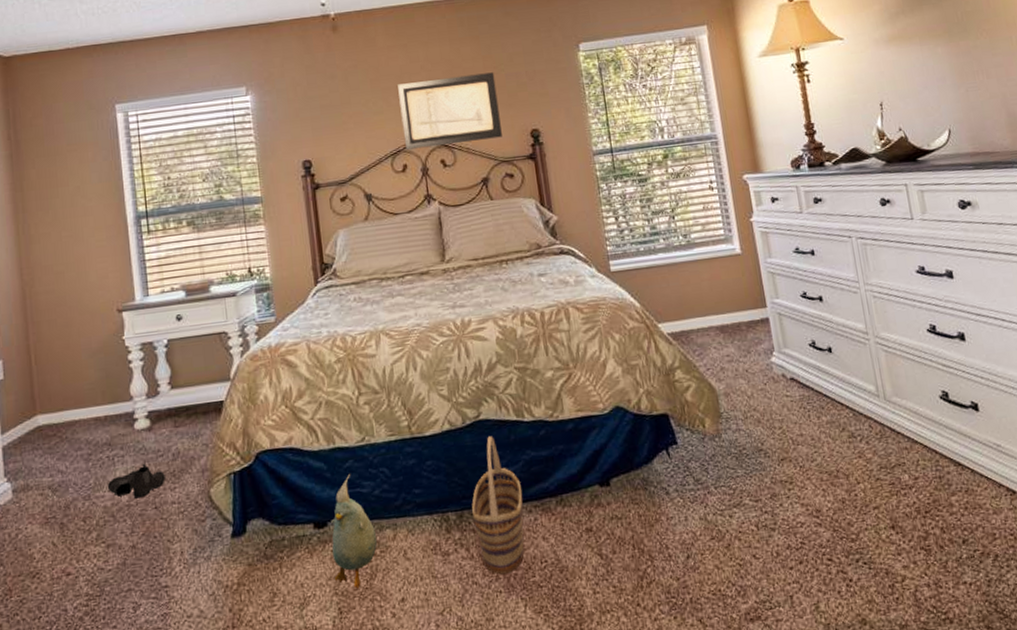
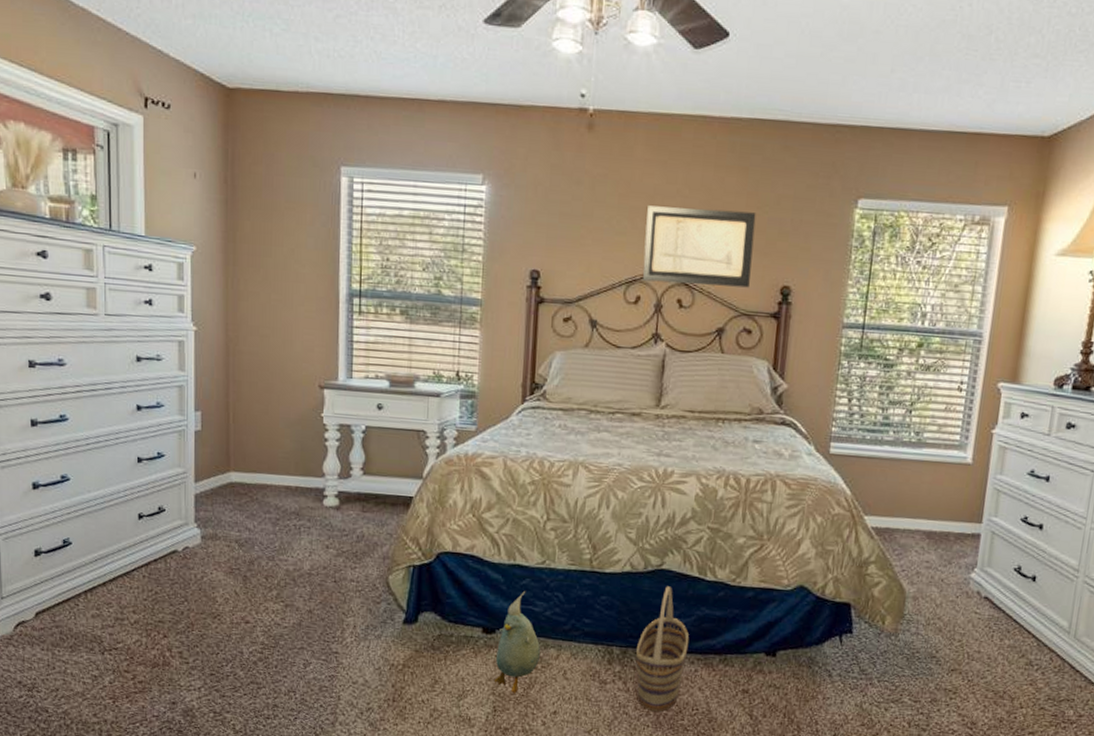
boots: present [107,463,165,498] -> none [291,538,347,569]

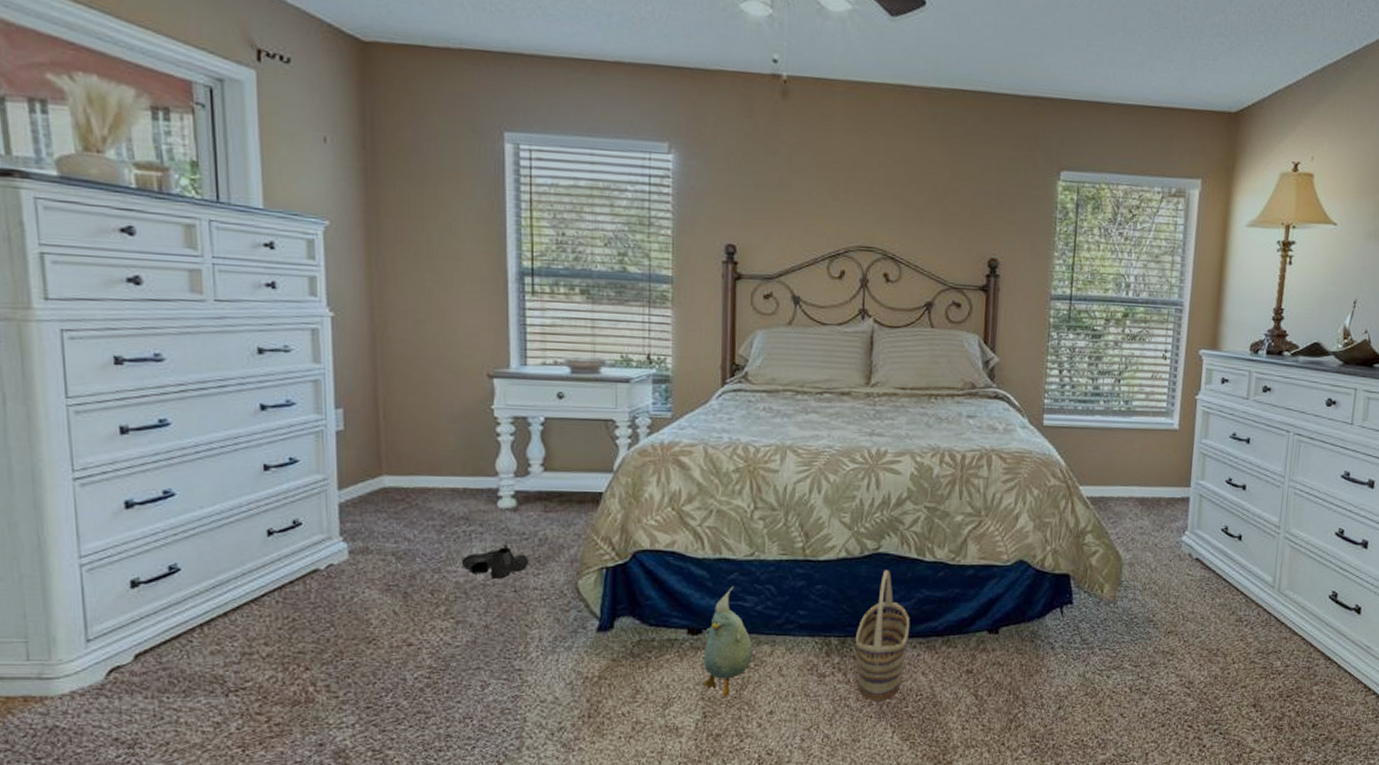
boots: none [291,538,347,569] -> present [461,544,528,579]
wall art: present [642,205,756,288] -> none [846,176,961,261]

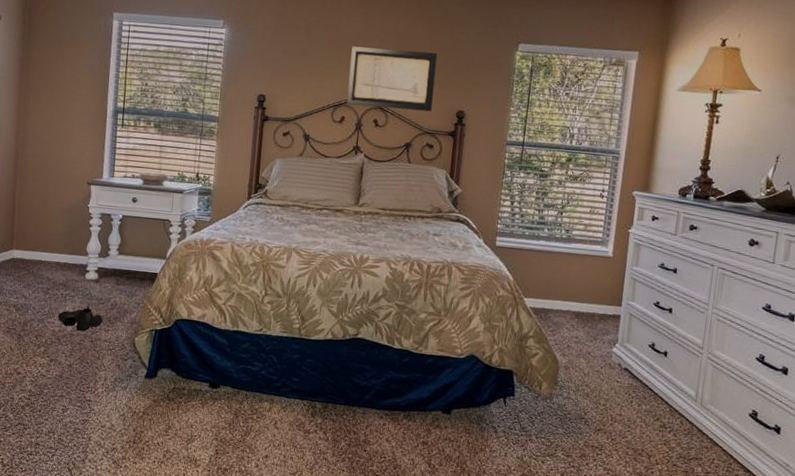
plush toy: present [702,587,753,697] -> none [217,354,257,440]
wall art: none [846,176,961,261] -> present [346,46,438,112]
basket: present [855,570,910,701] -> none [334,352,379,459]

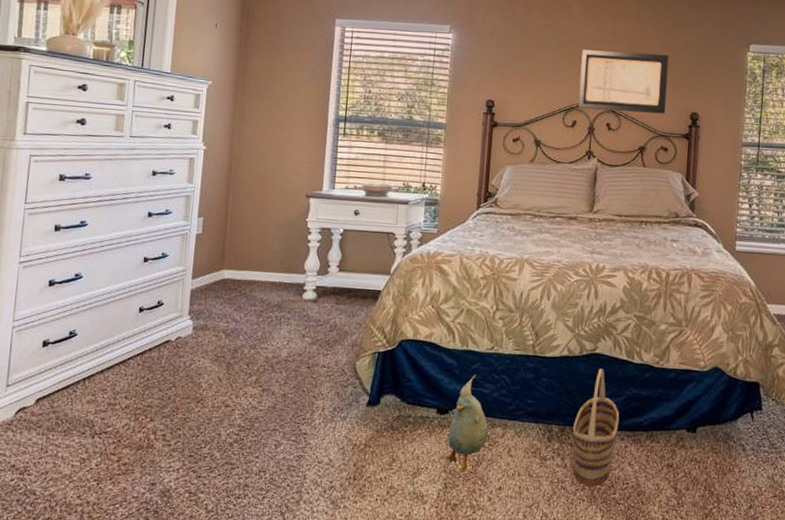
boots: present [57,305,103,331] -> none [271,328,321,356]
plush toy: none [217,354,257,440] -> present [445,375,489,471]
basket: none [334,352,379,459] -> present [572,368,620,487]

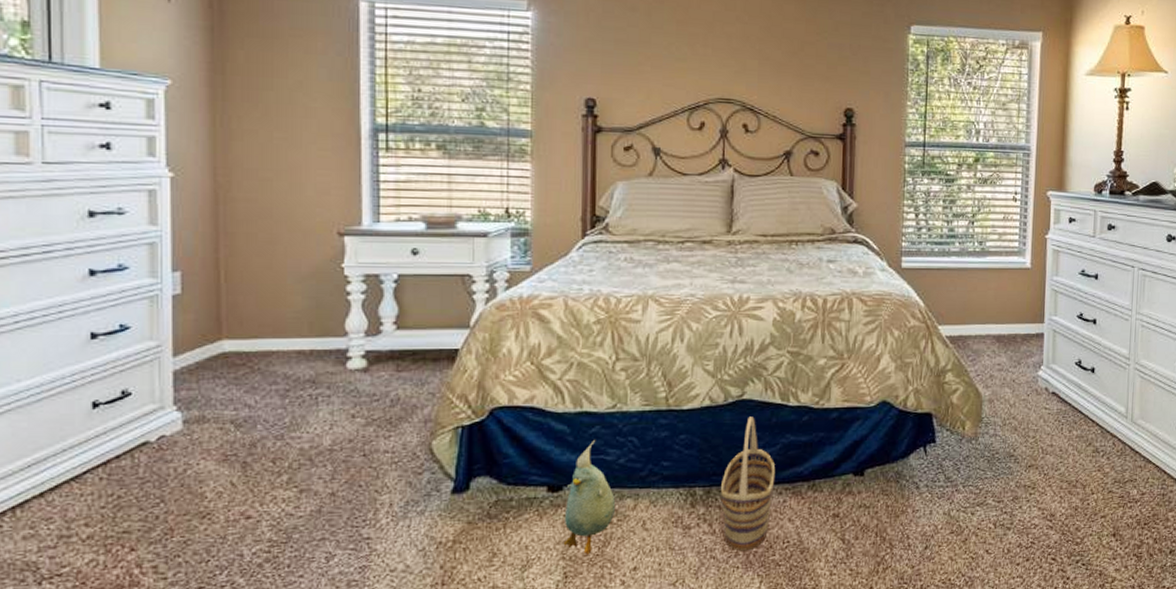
wall art: present [577,49,669,114] -> none [705,32,816,111]

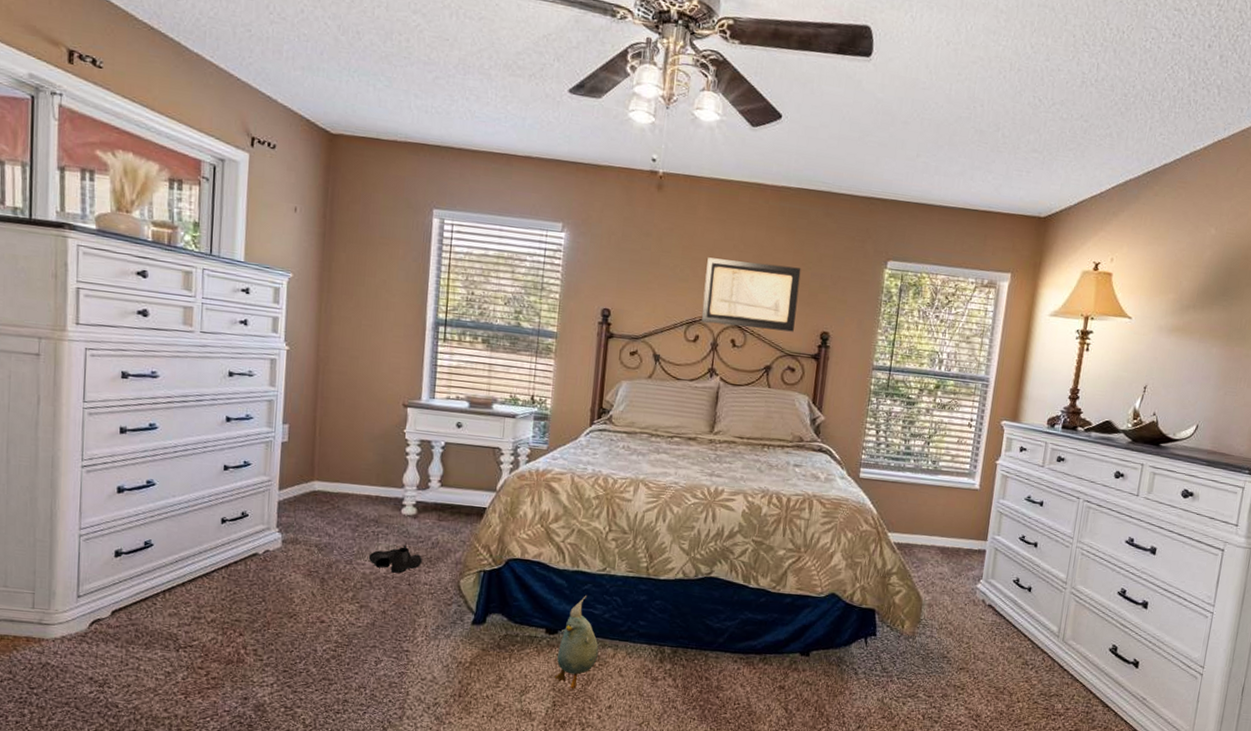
boots: none [306,406,379,443] -> present [368,544,422,573]
wall art: none [705,32,816,111] -> present [701,257,801,332]
basket: present [721,416,776,551] -> none [684,592,734,707]

